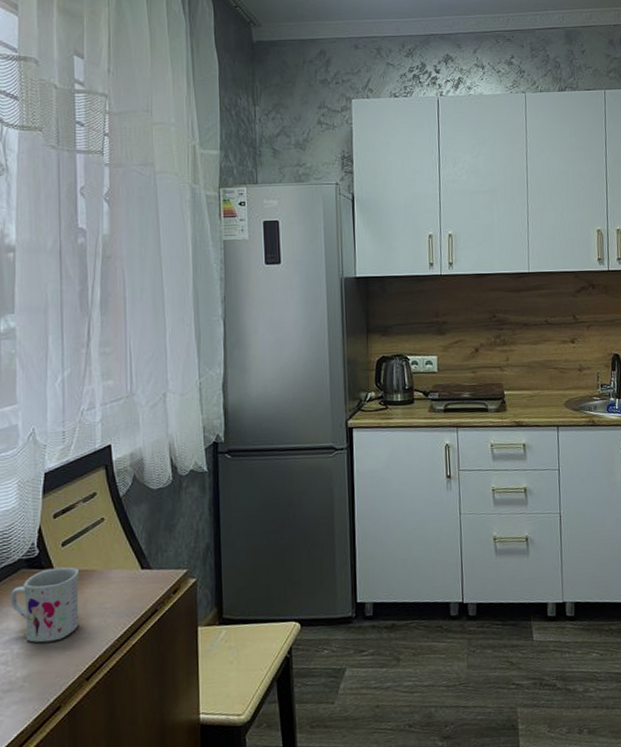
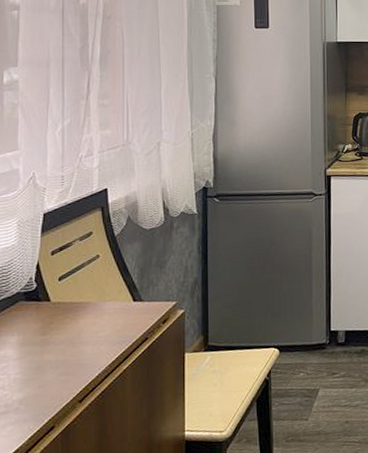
mug: present [10,567,80,643] -> none [8,299,75,369]

